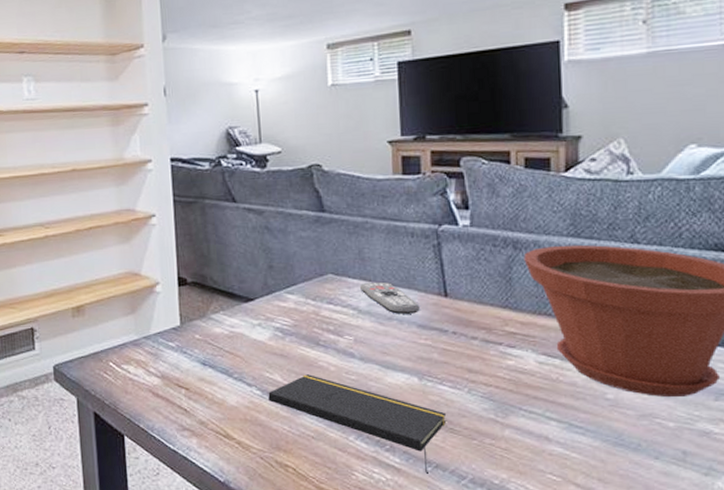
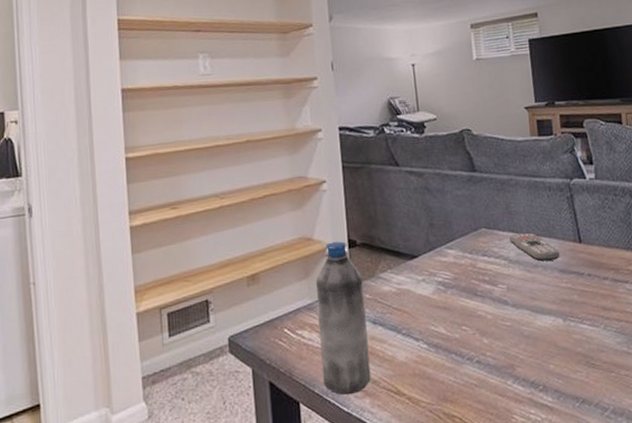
water bottle: none [142,278,199,433] -> present [315,241,371,395]
notepad: present [268,374,447,474] -> none [434,324,588,410]

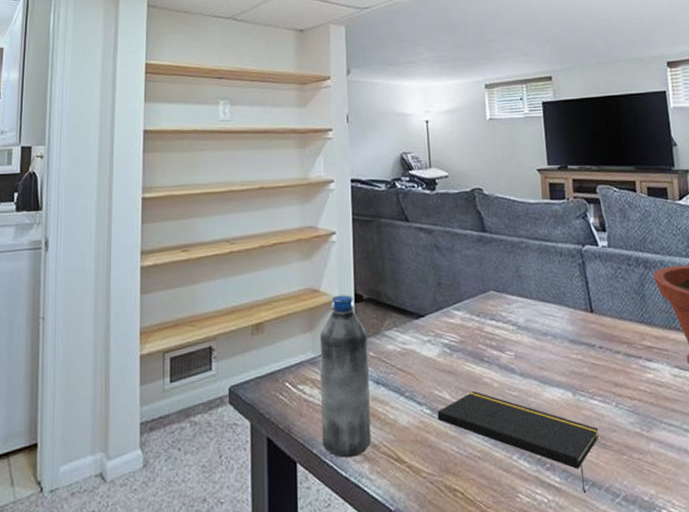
notepad: none [434,324,588,410] -> present [437,391,599,493]
remote control: present [509,232,560,261] -> none [518,298,570,330]

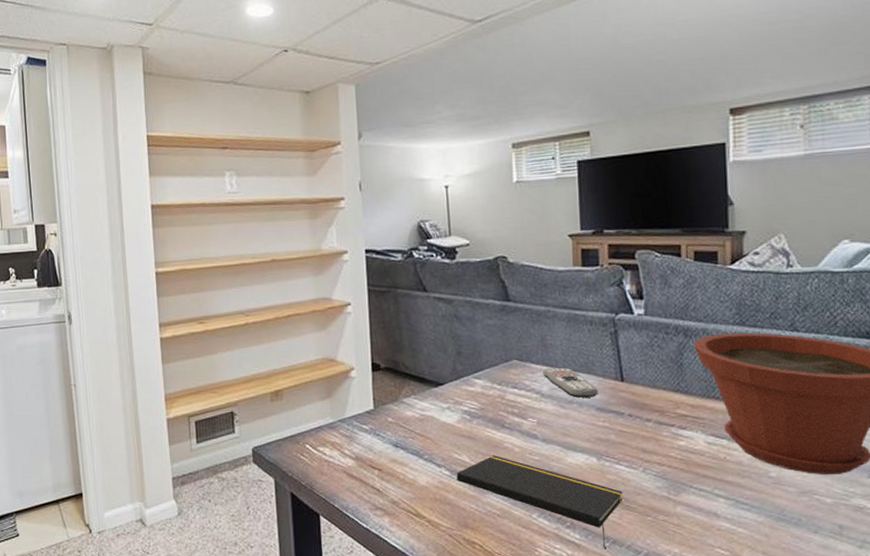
water bottle: present [319,295,371,458] -> none [337,364,391,512]
remote control: none [518,298,570,330] -> present [543,367,598,398]

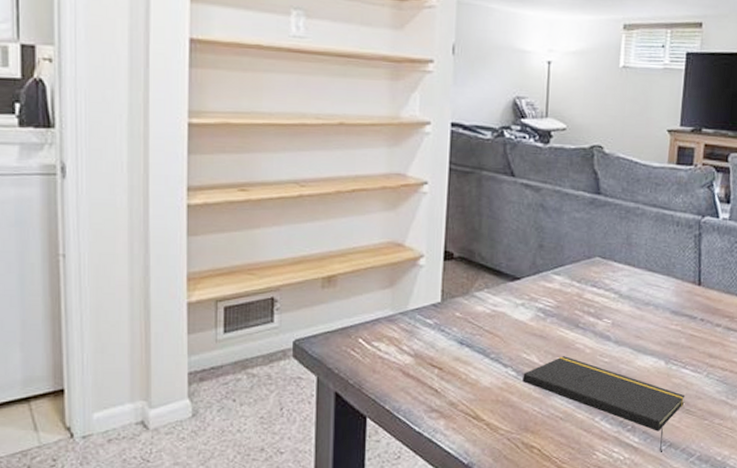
remote control: present [543,367,598,398] -> none [624,267,675,300]

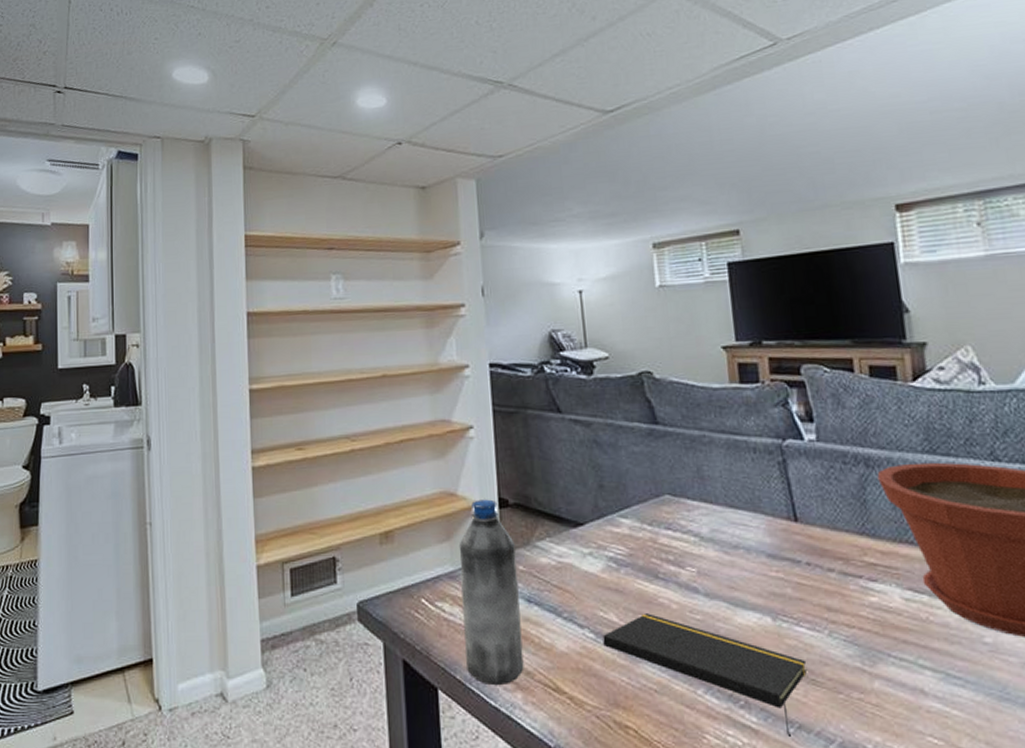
water bottle: none [396,251,455,415] -> present [458,499,524,686]

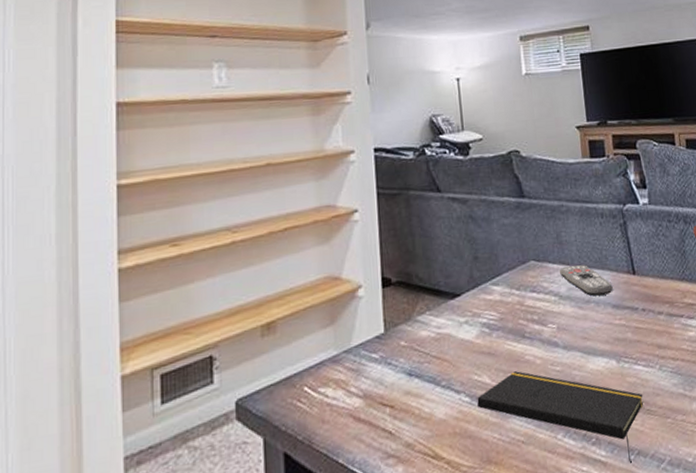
water bottle: present [458,499,524,686] -> none [342,279,405,464]
remote control: none [701,504,768,542] -> present [560,264,613,296]

